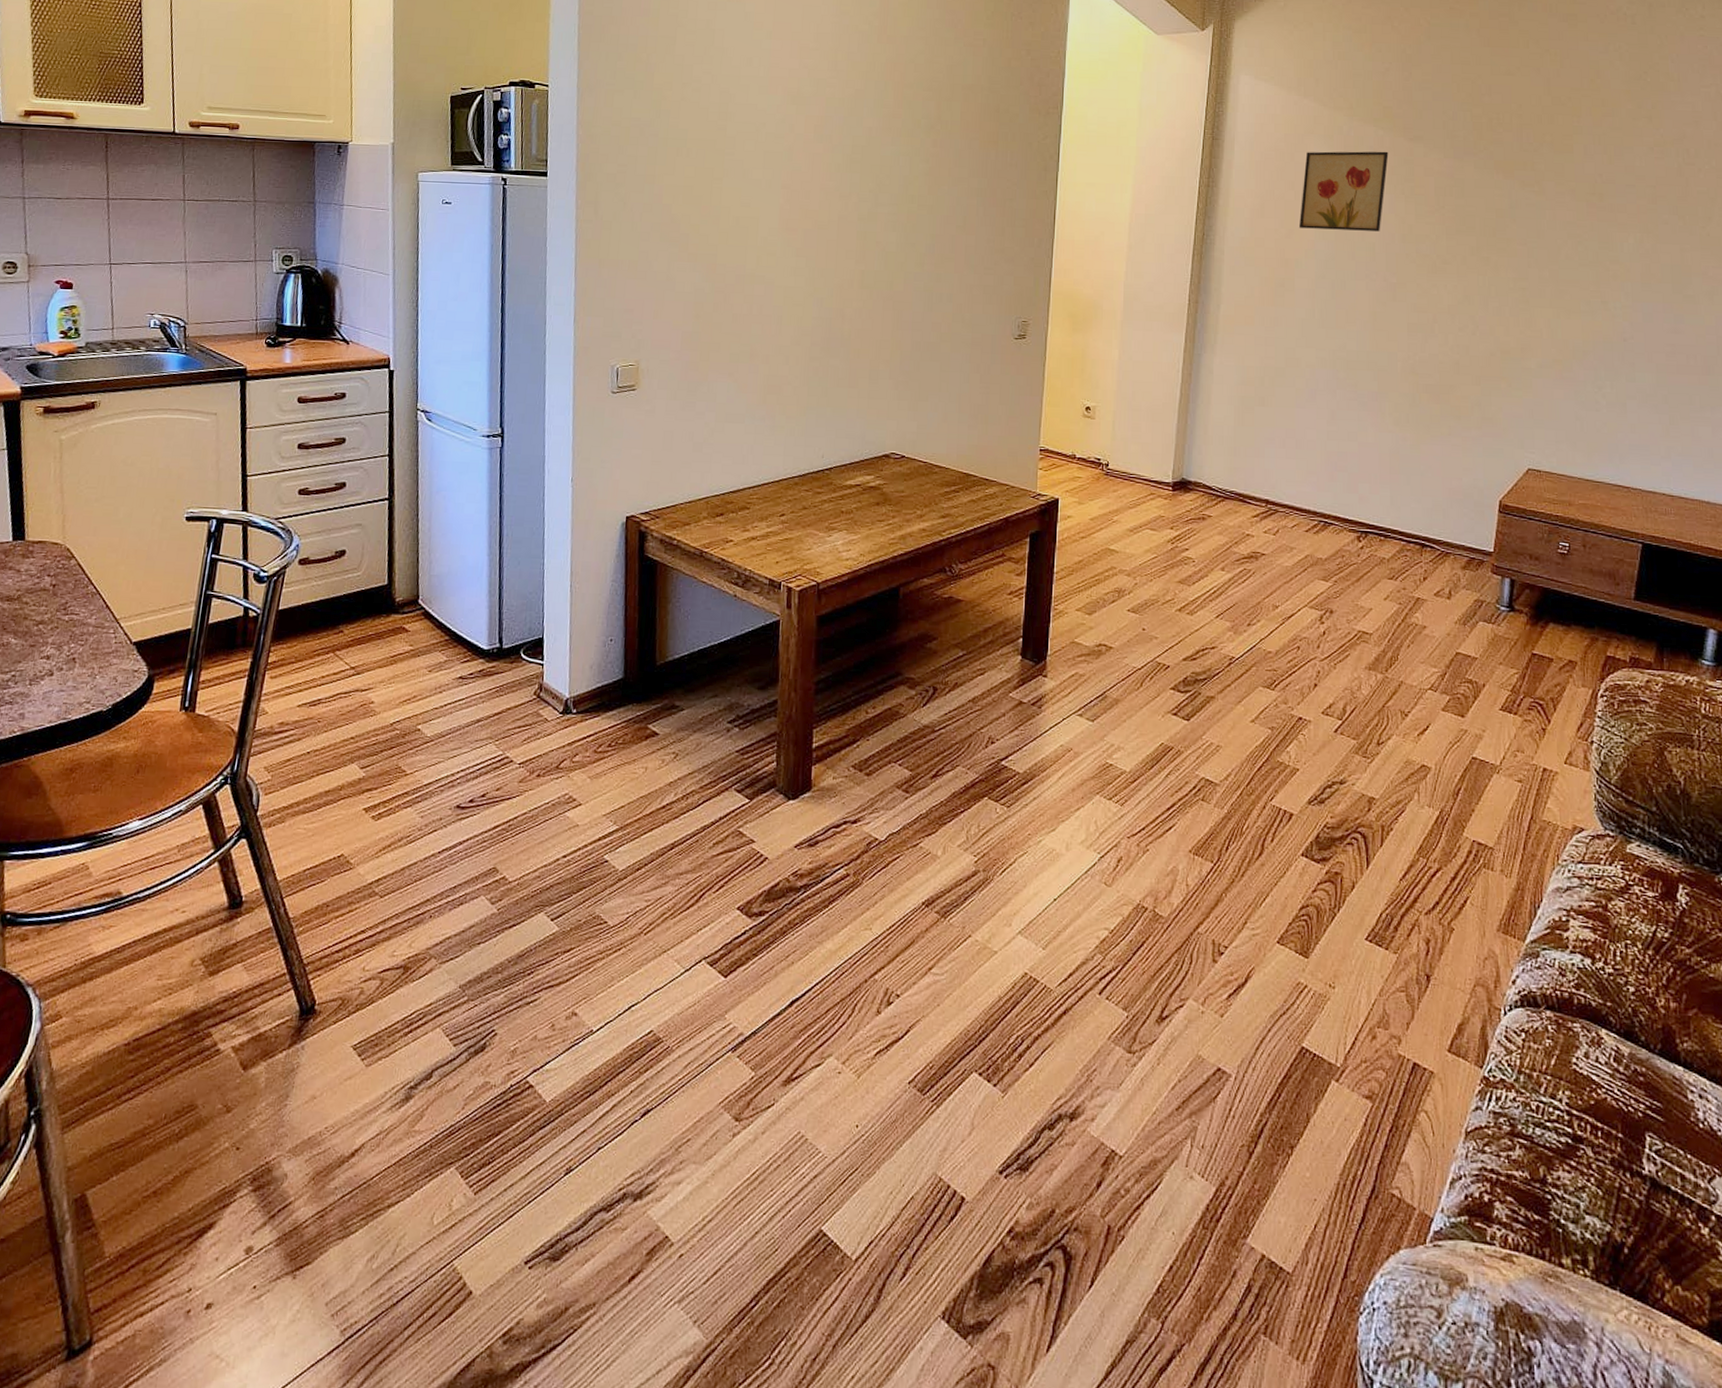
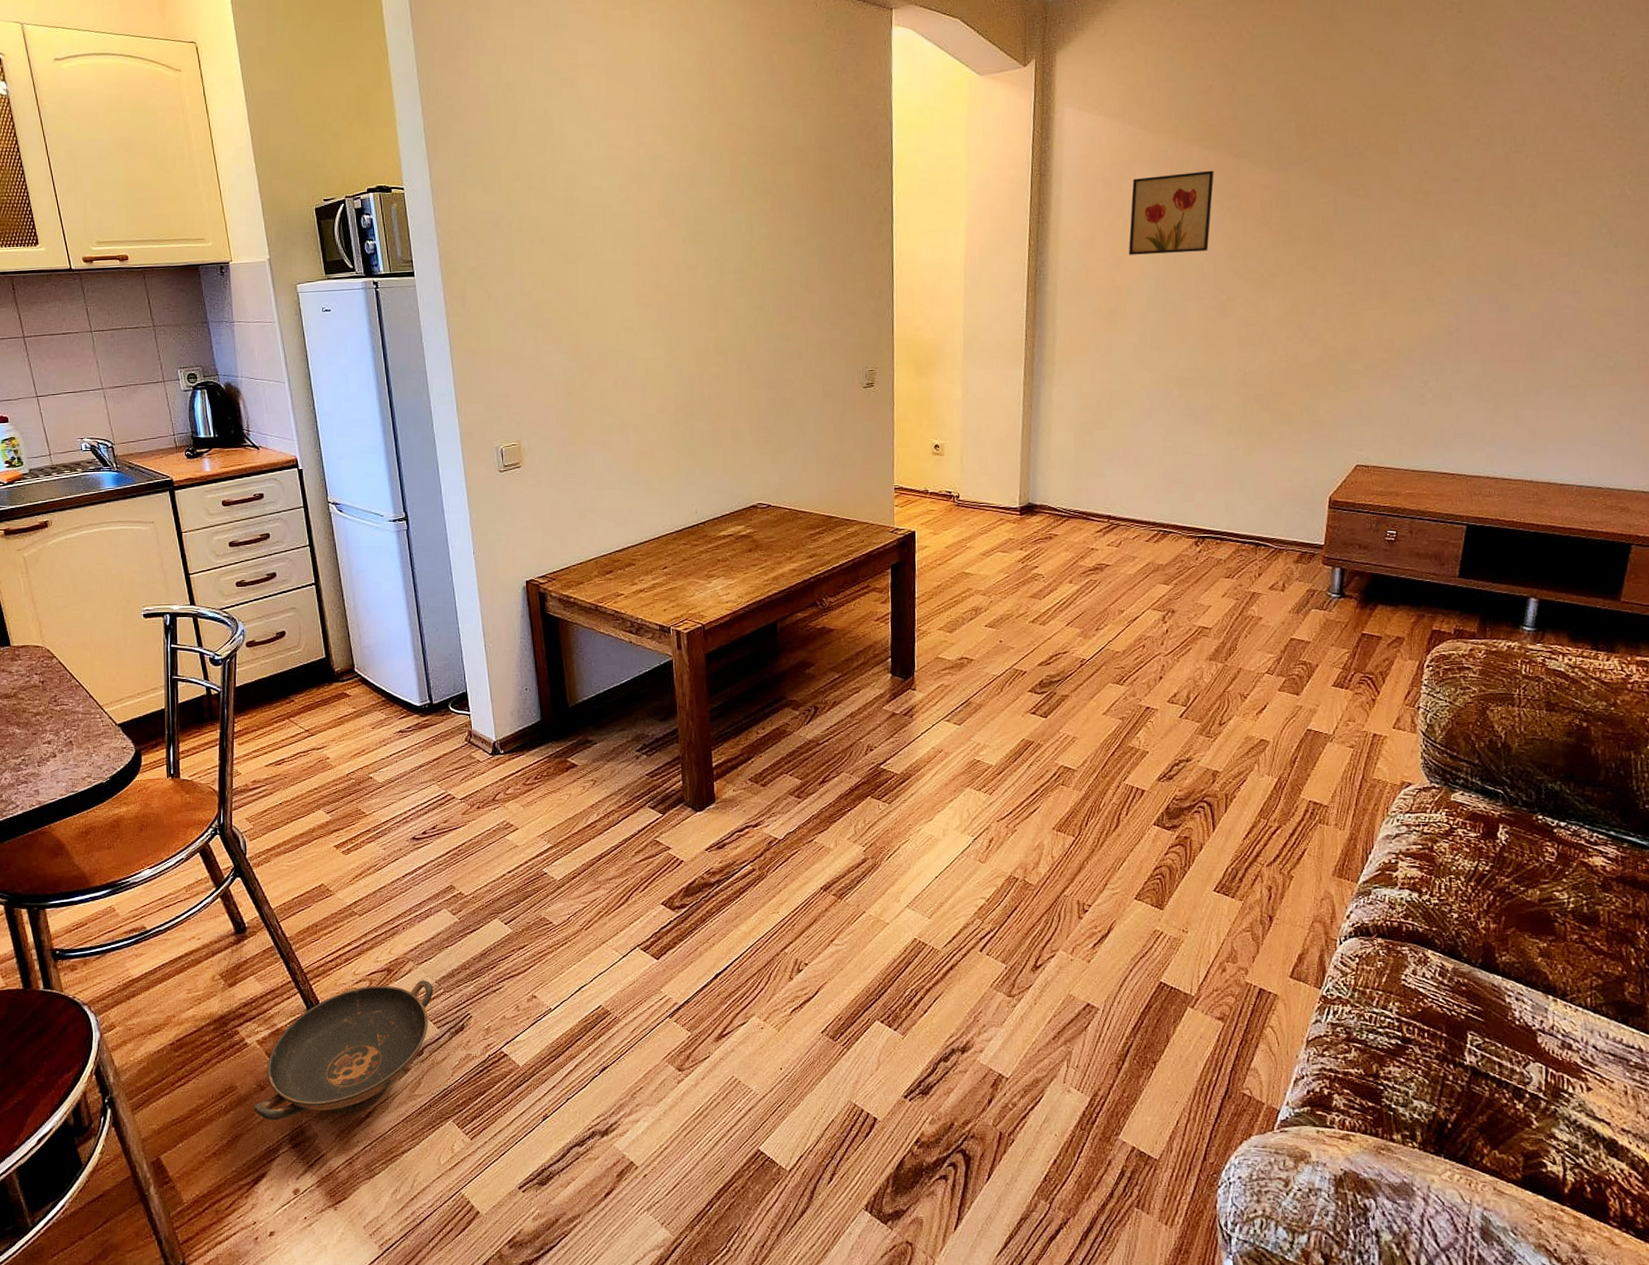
decorative bowl: none [213,983,456,1154] -> present [253,980,434,1121]

